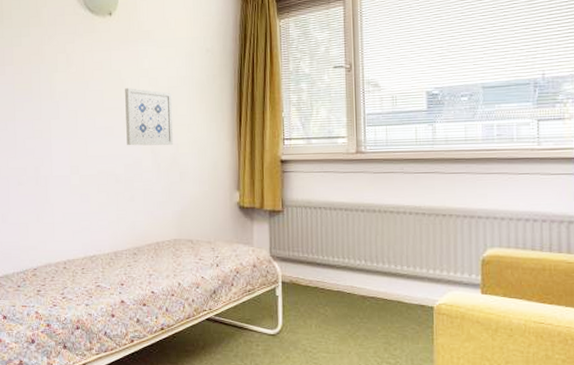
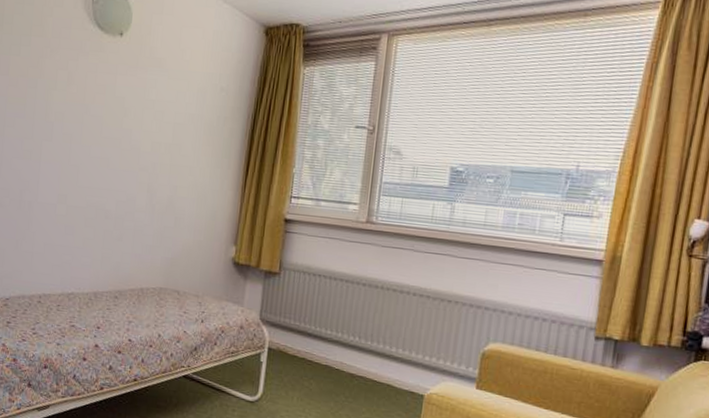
wall art: present [125,88,174,146] -> none [122,118,178,187]

